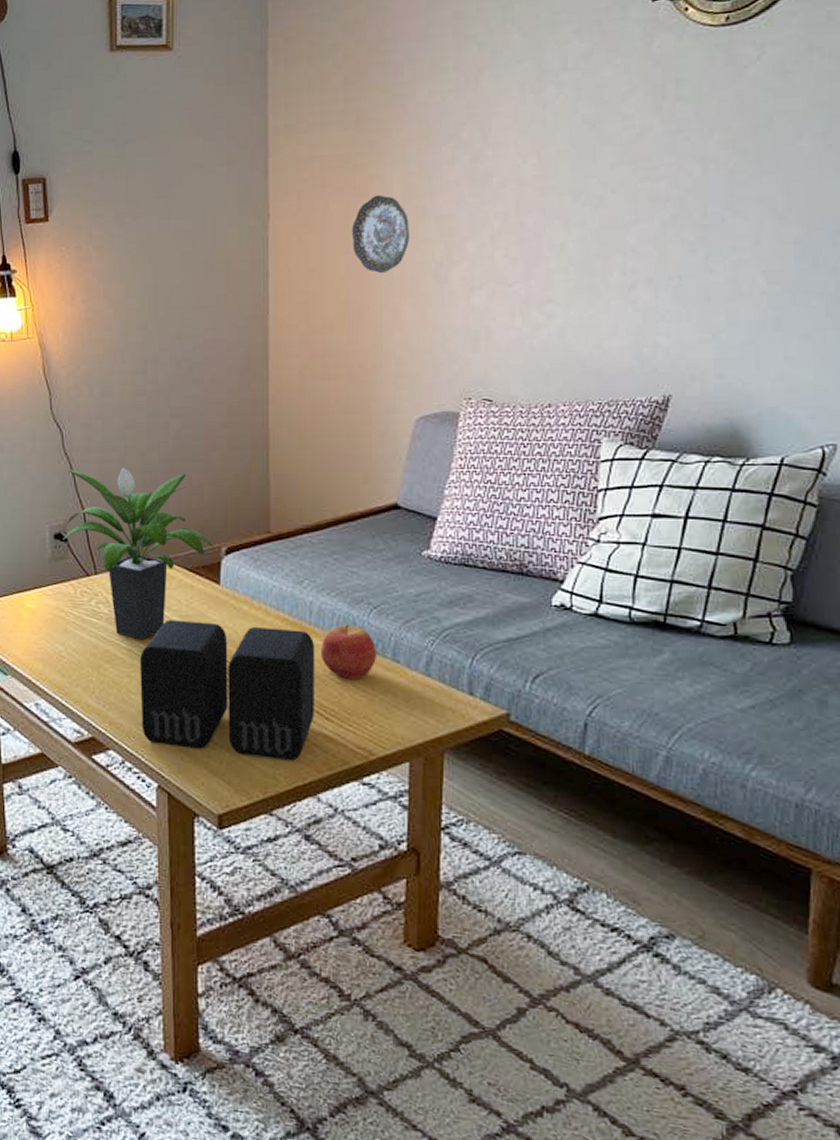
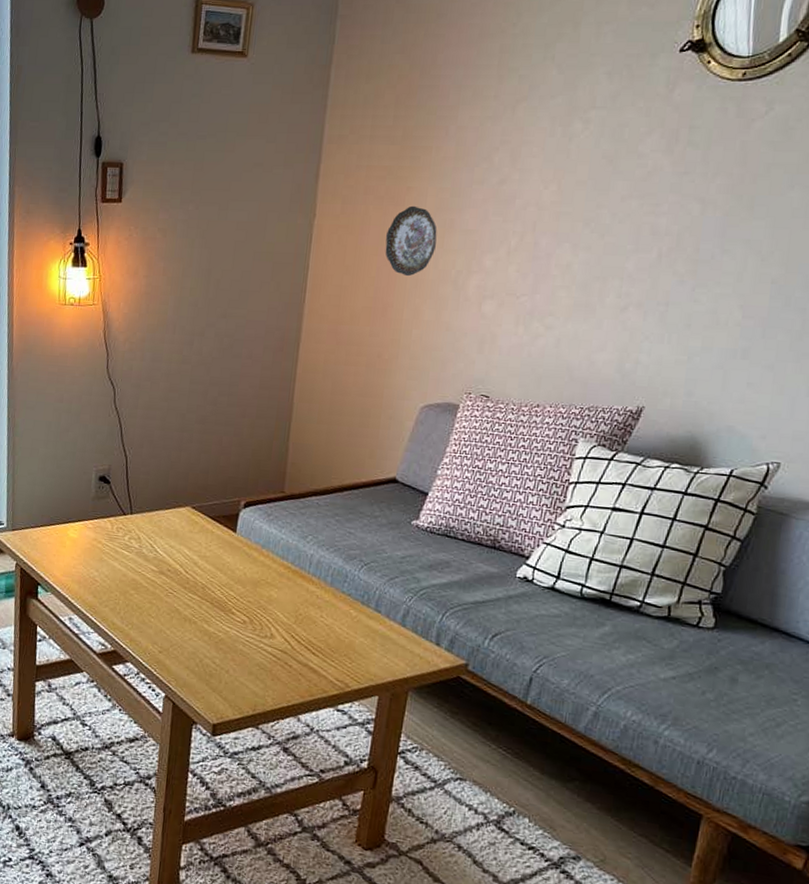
potted plant: present [63,468,214,640] -> none [106,422,235,574]
speaker: present [140,619,316,761] -> none [156,558,311,686]
apple: present [320,624,378,679] -> none [314,576,363,624]

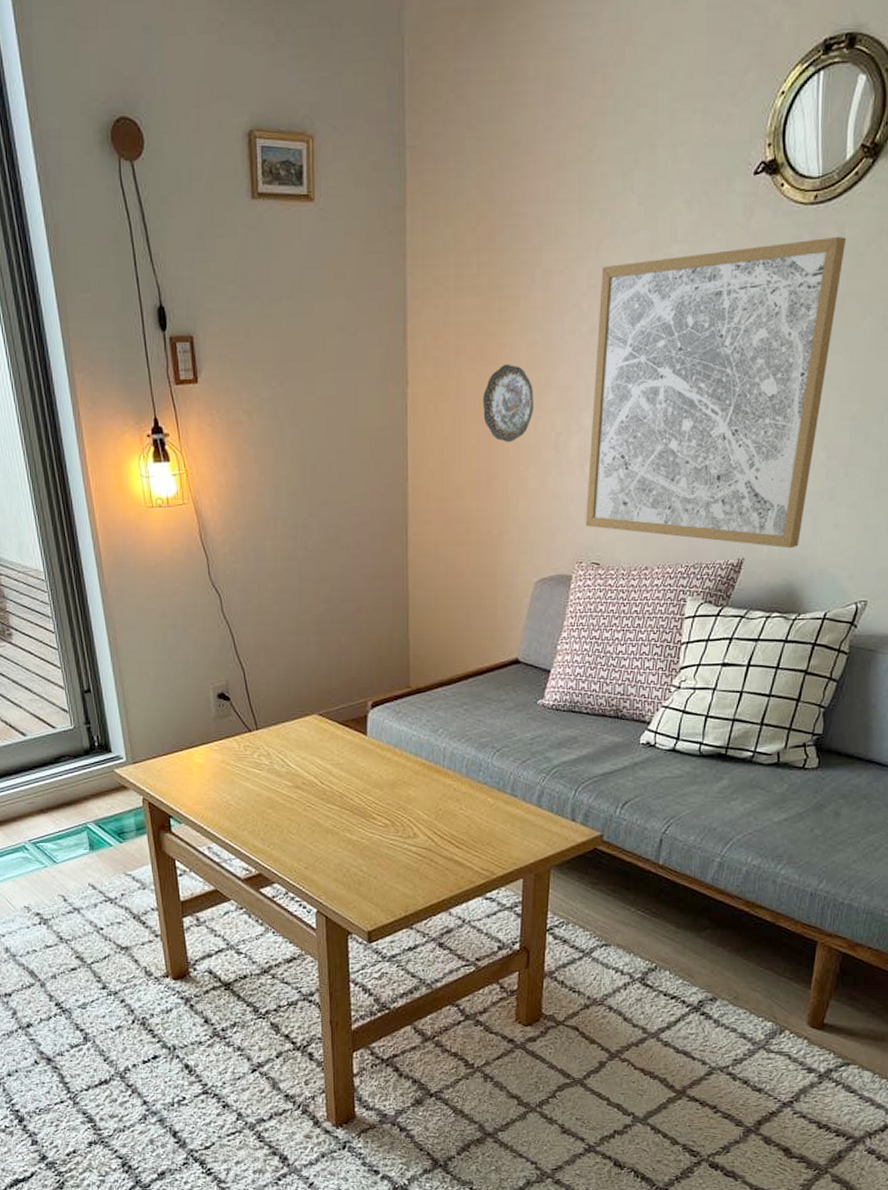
wall art: none [478,112,776,402] -> present [586,237,847,549]

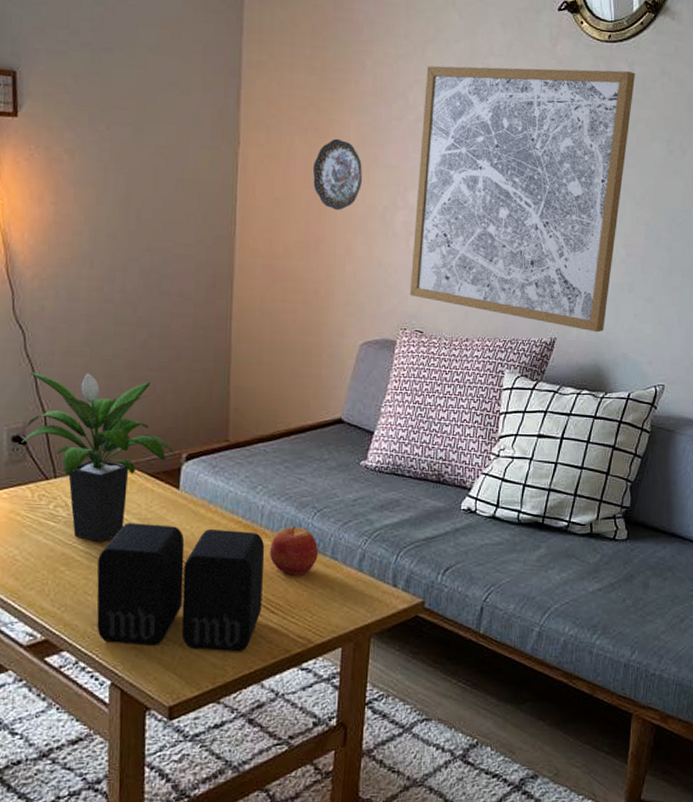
potted plant: none [225,630,362,787] -> present [21,372,175,543]
speaker: none [299,768,448,884] -> present [96,523,265,652]
apple: none [452,765,499,813] -> present [269,526,319,576]

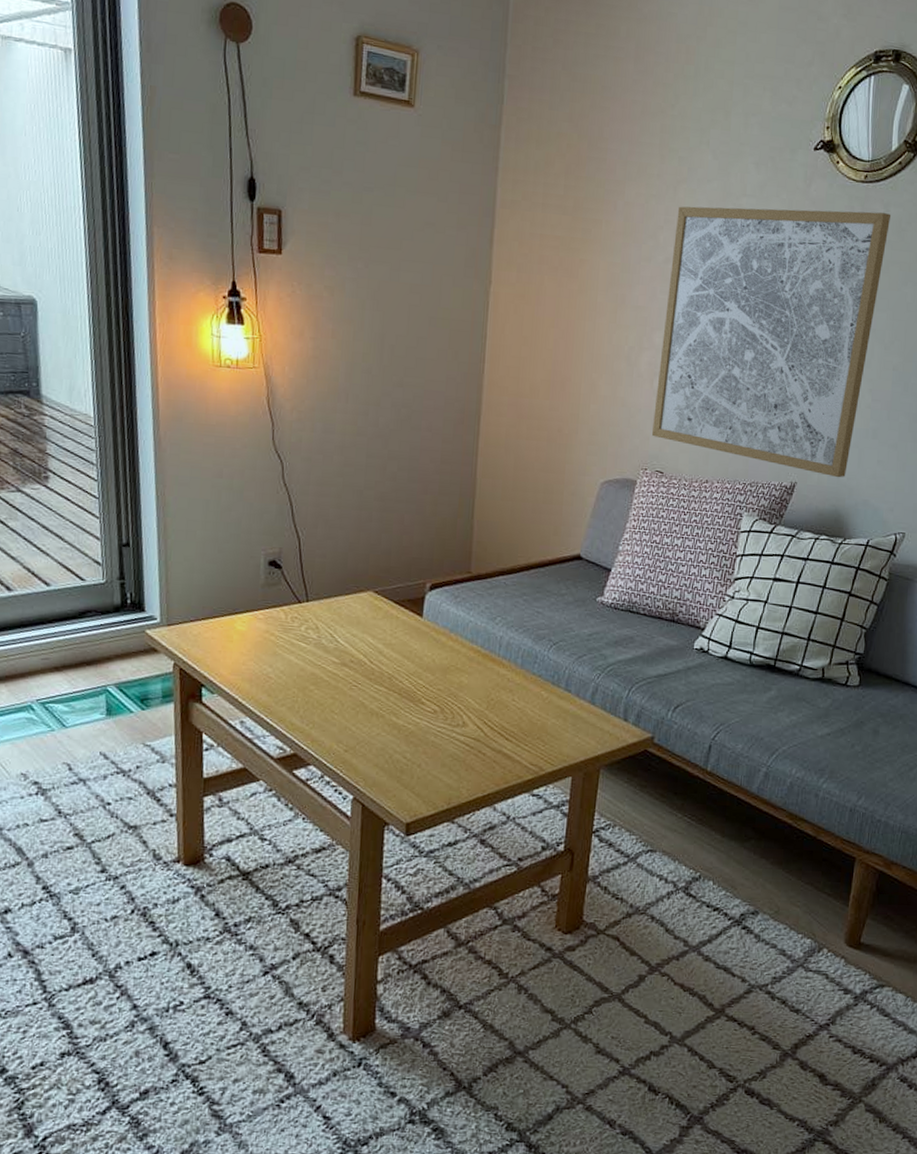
potted plant: present [21,372,175,543] -> none [277,500,420,665]
speaker: present [96,523,265,652] -> none [341,647,502,776]
apple: present [269,526,319,576] -> none [505,657,554,706]
decorative plate: present [312,138,362,211] -> none [561,278,610,351]

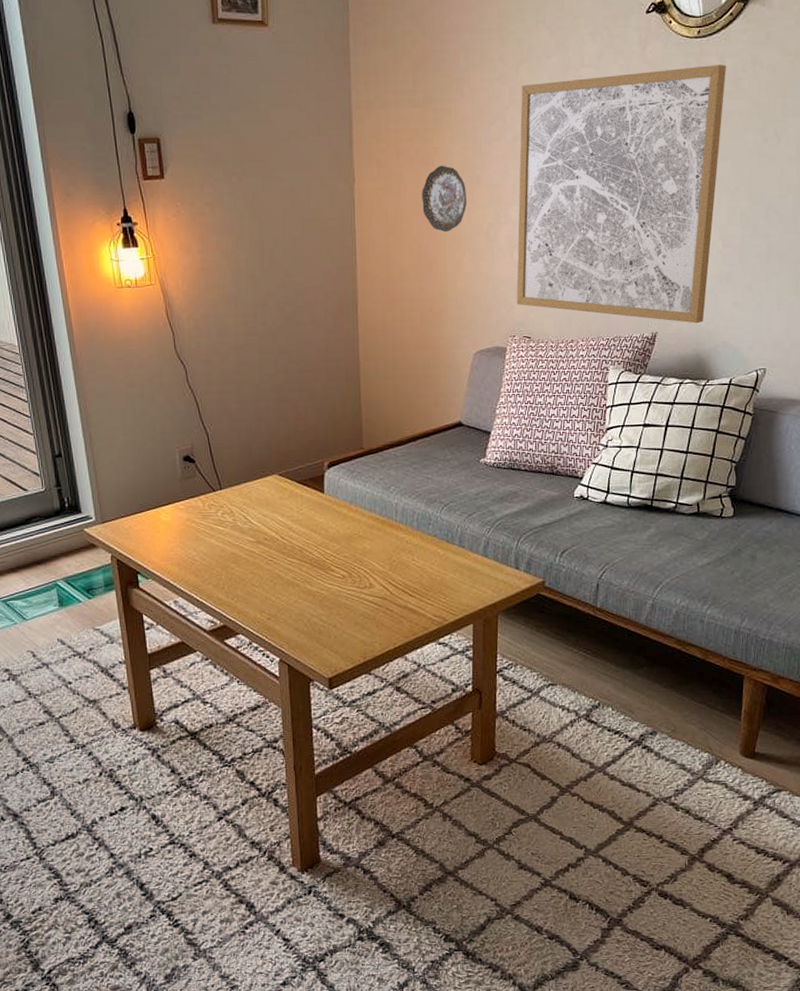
decorative plate: none [561,278,610,351] -> present [421,165,467,233]

